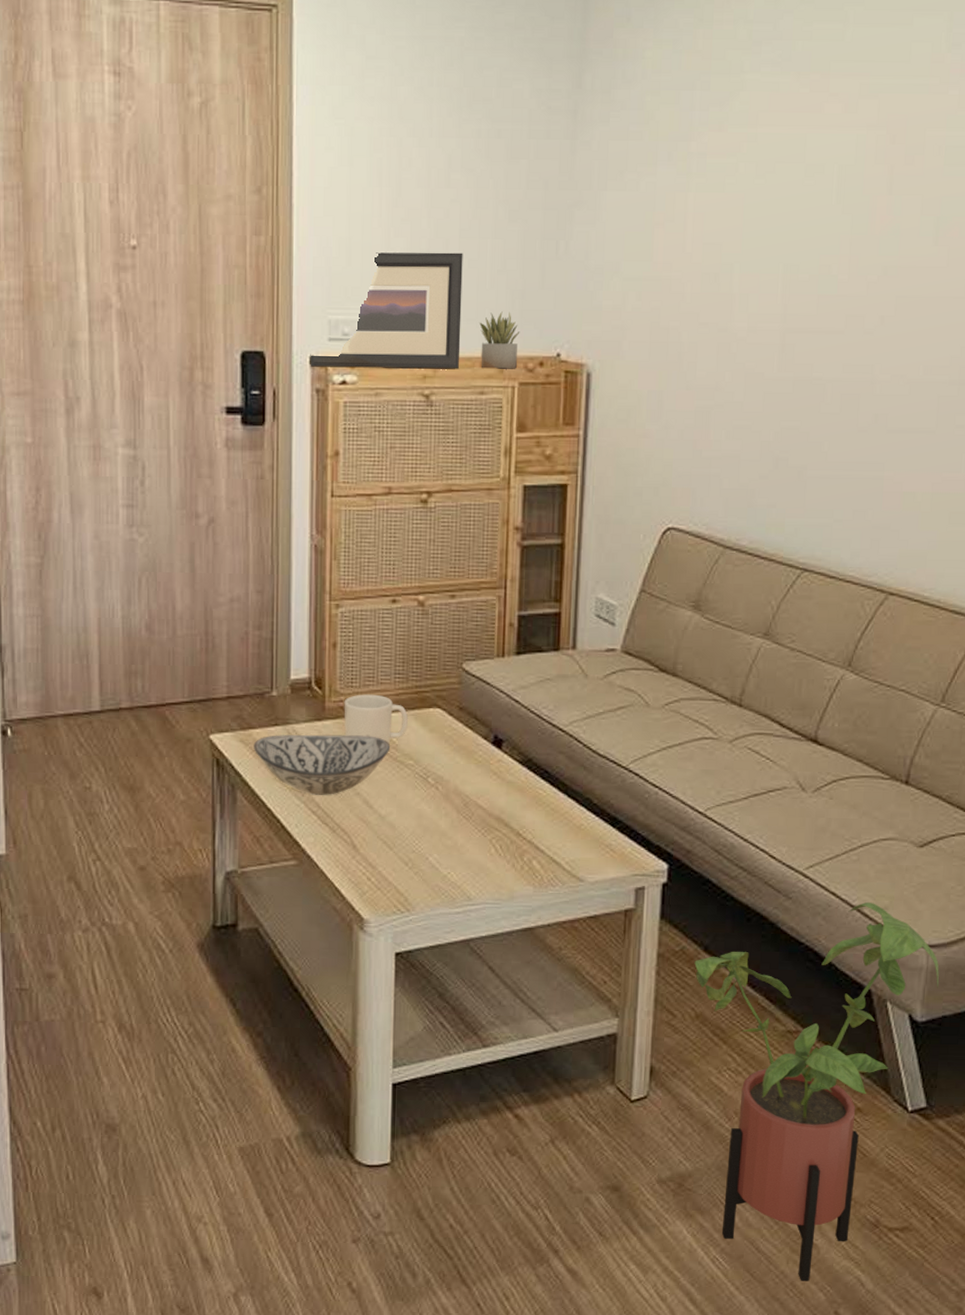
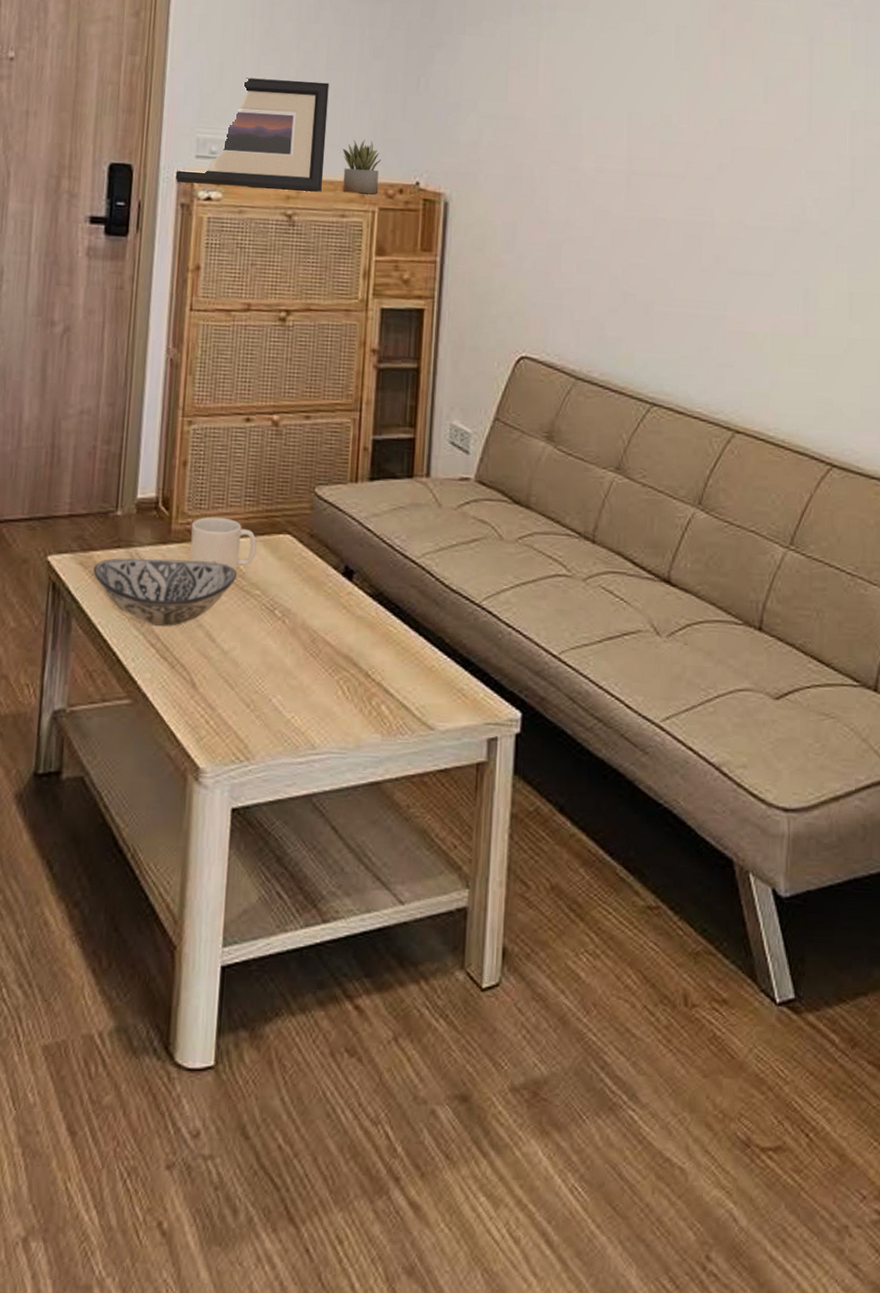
house plant: present [694,902,939,1281] -> none [549,759,801,1217]

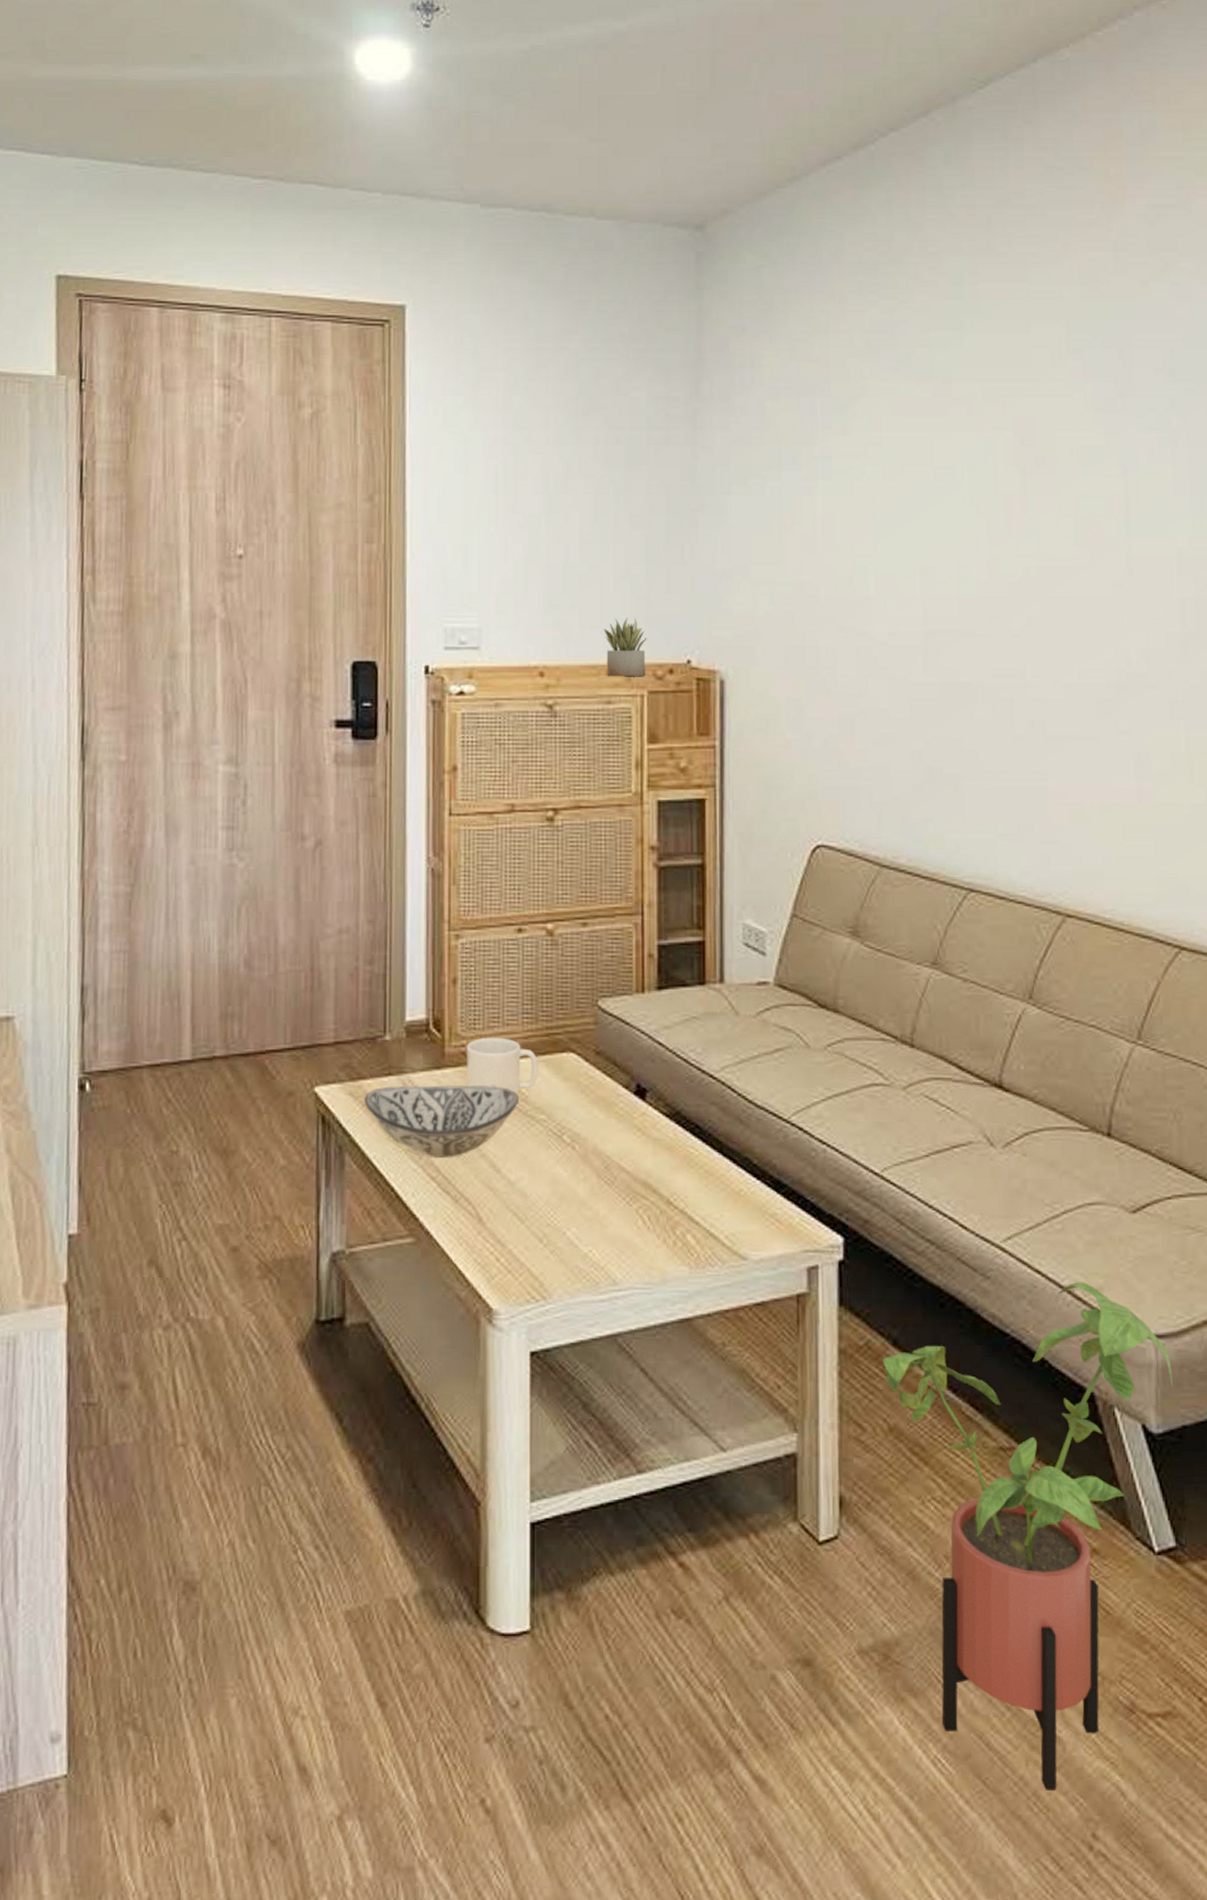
picture frame: present [176,78,329,192] -> none [425,558,585,678]
house plant: none [549,759,801,1217] -> present [883,1282,1173,1791]

